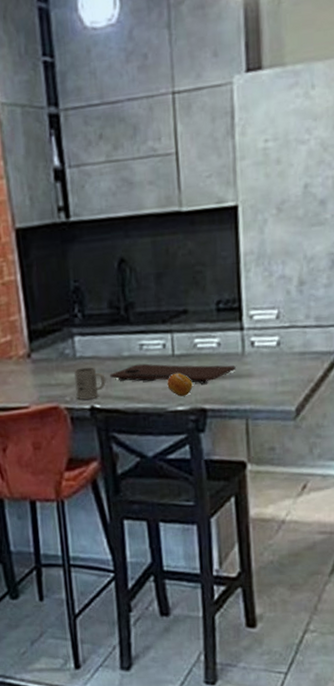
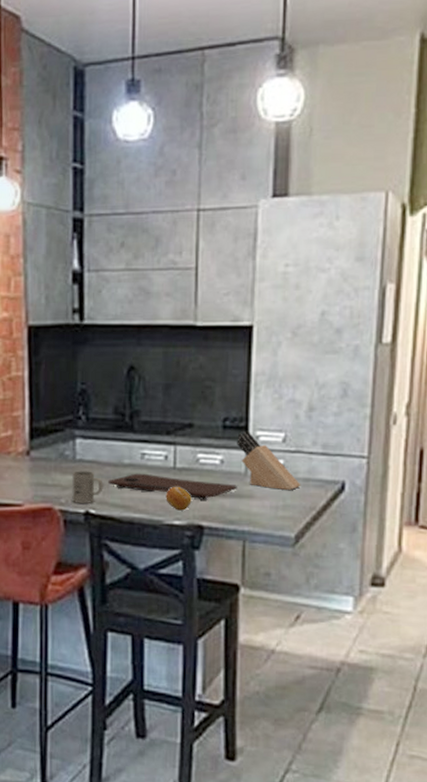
knife block: none [232,311,298,366] -> present [237,430,301,491]

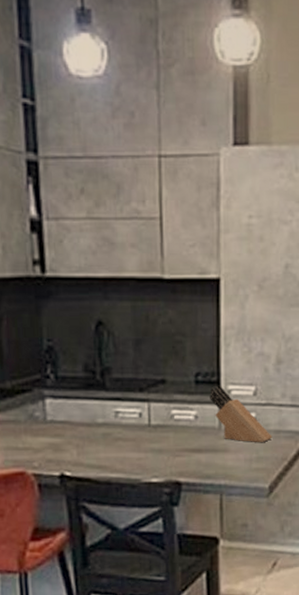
mug: present [71,471,104,504] -> none [43,432,78,467]
cutting board: present [107,473,237,500] -> none [81,432,212,456]
fruit: present [166,486,192,511] -> none [142,443,168,468]

